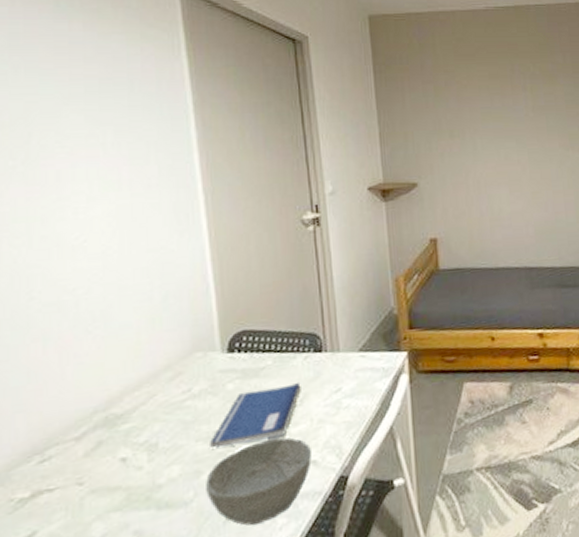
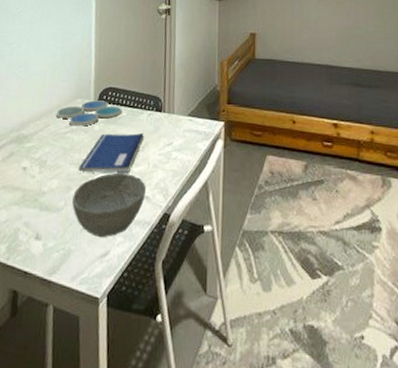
drink coaster: none [164,349,266,390] -> present [56,100,123,126]

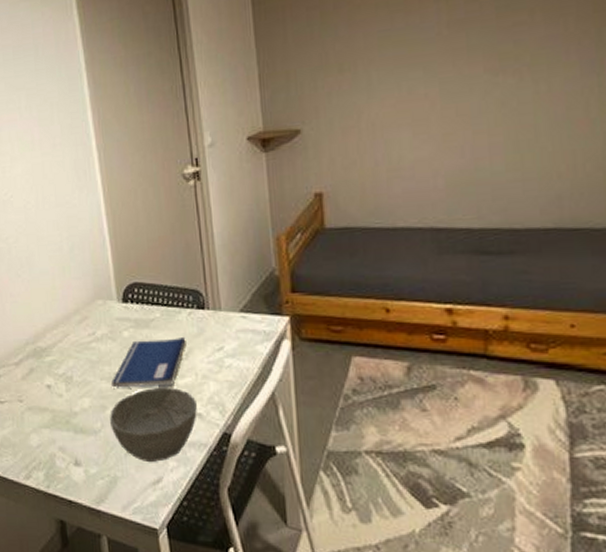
drink coaster: present [56,100,123,126] -> none [74,300,155,334]

